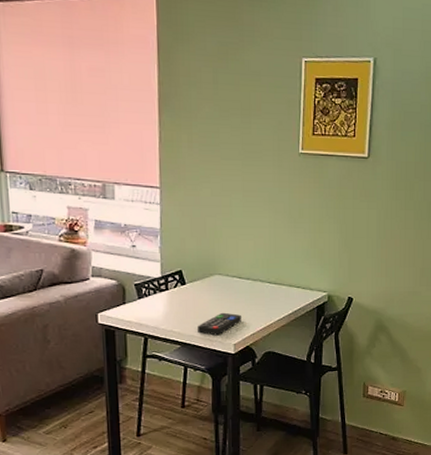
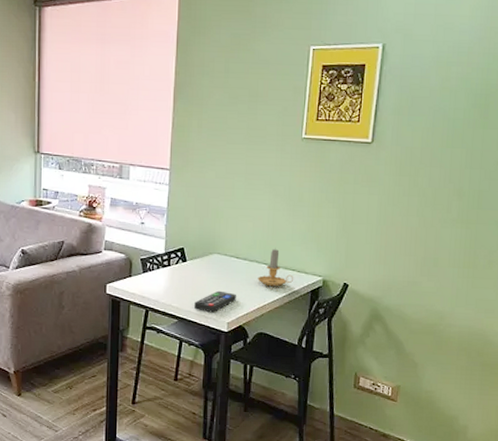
candle: none [262,266,299,305] -> present [258,248,294,287]

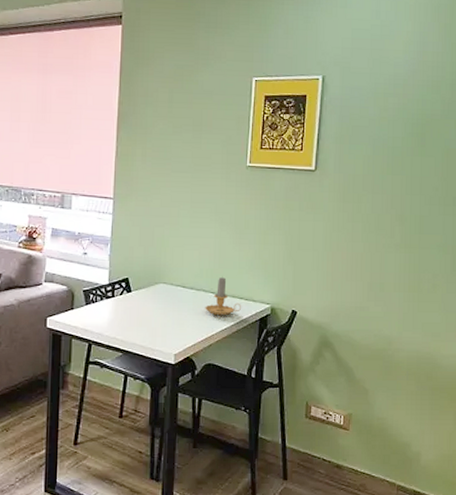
remote control: present [194,290,236,313] -> none [140,321,183,345]

